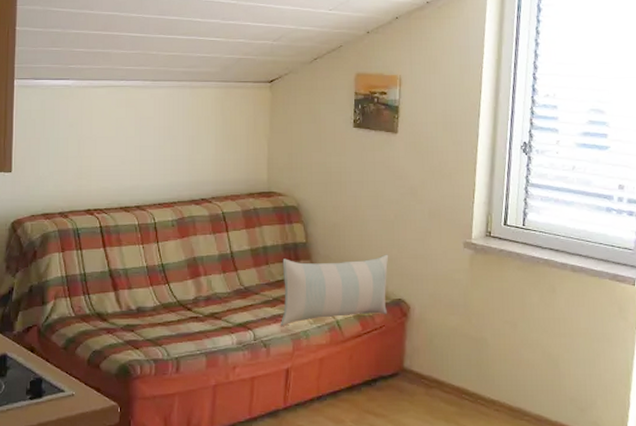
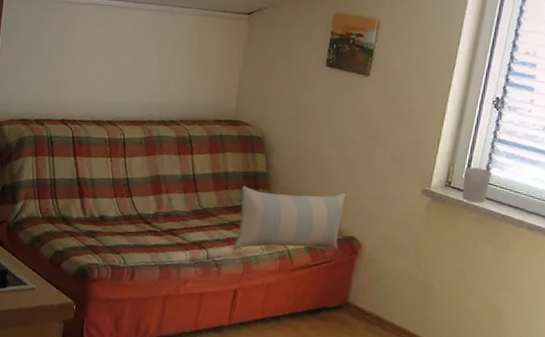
candle holder: none [503,214,529,250] -> present [462,167,492,204]

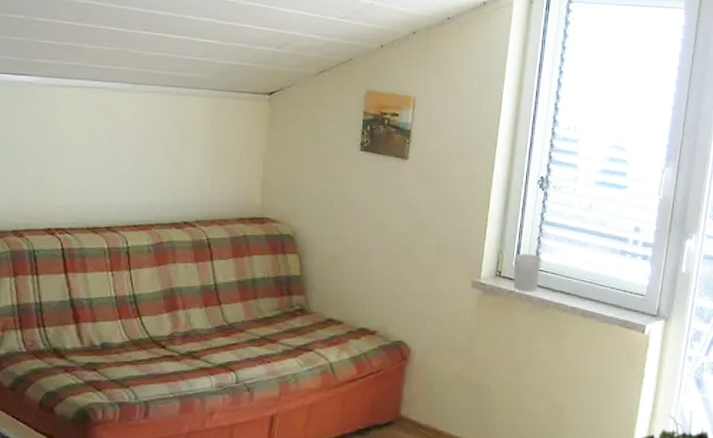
pillow: present [234,186,346,250] -> none [267,291,391,368]

